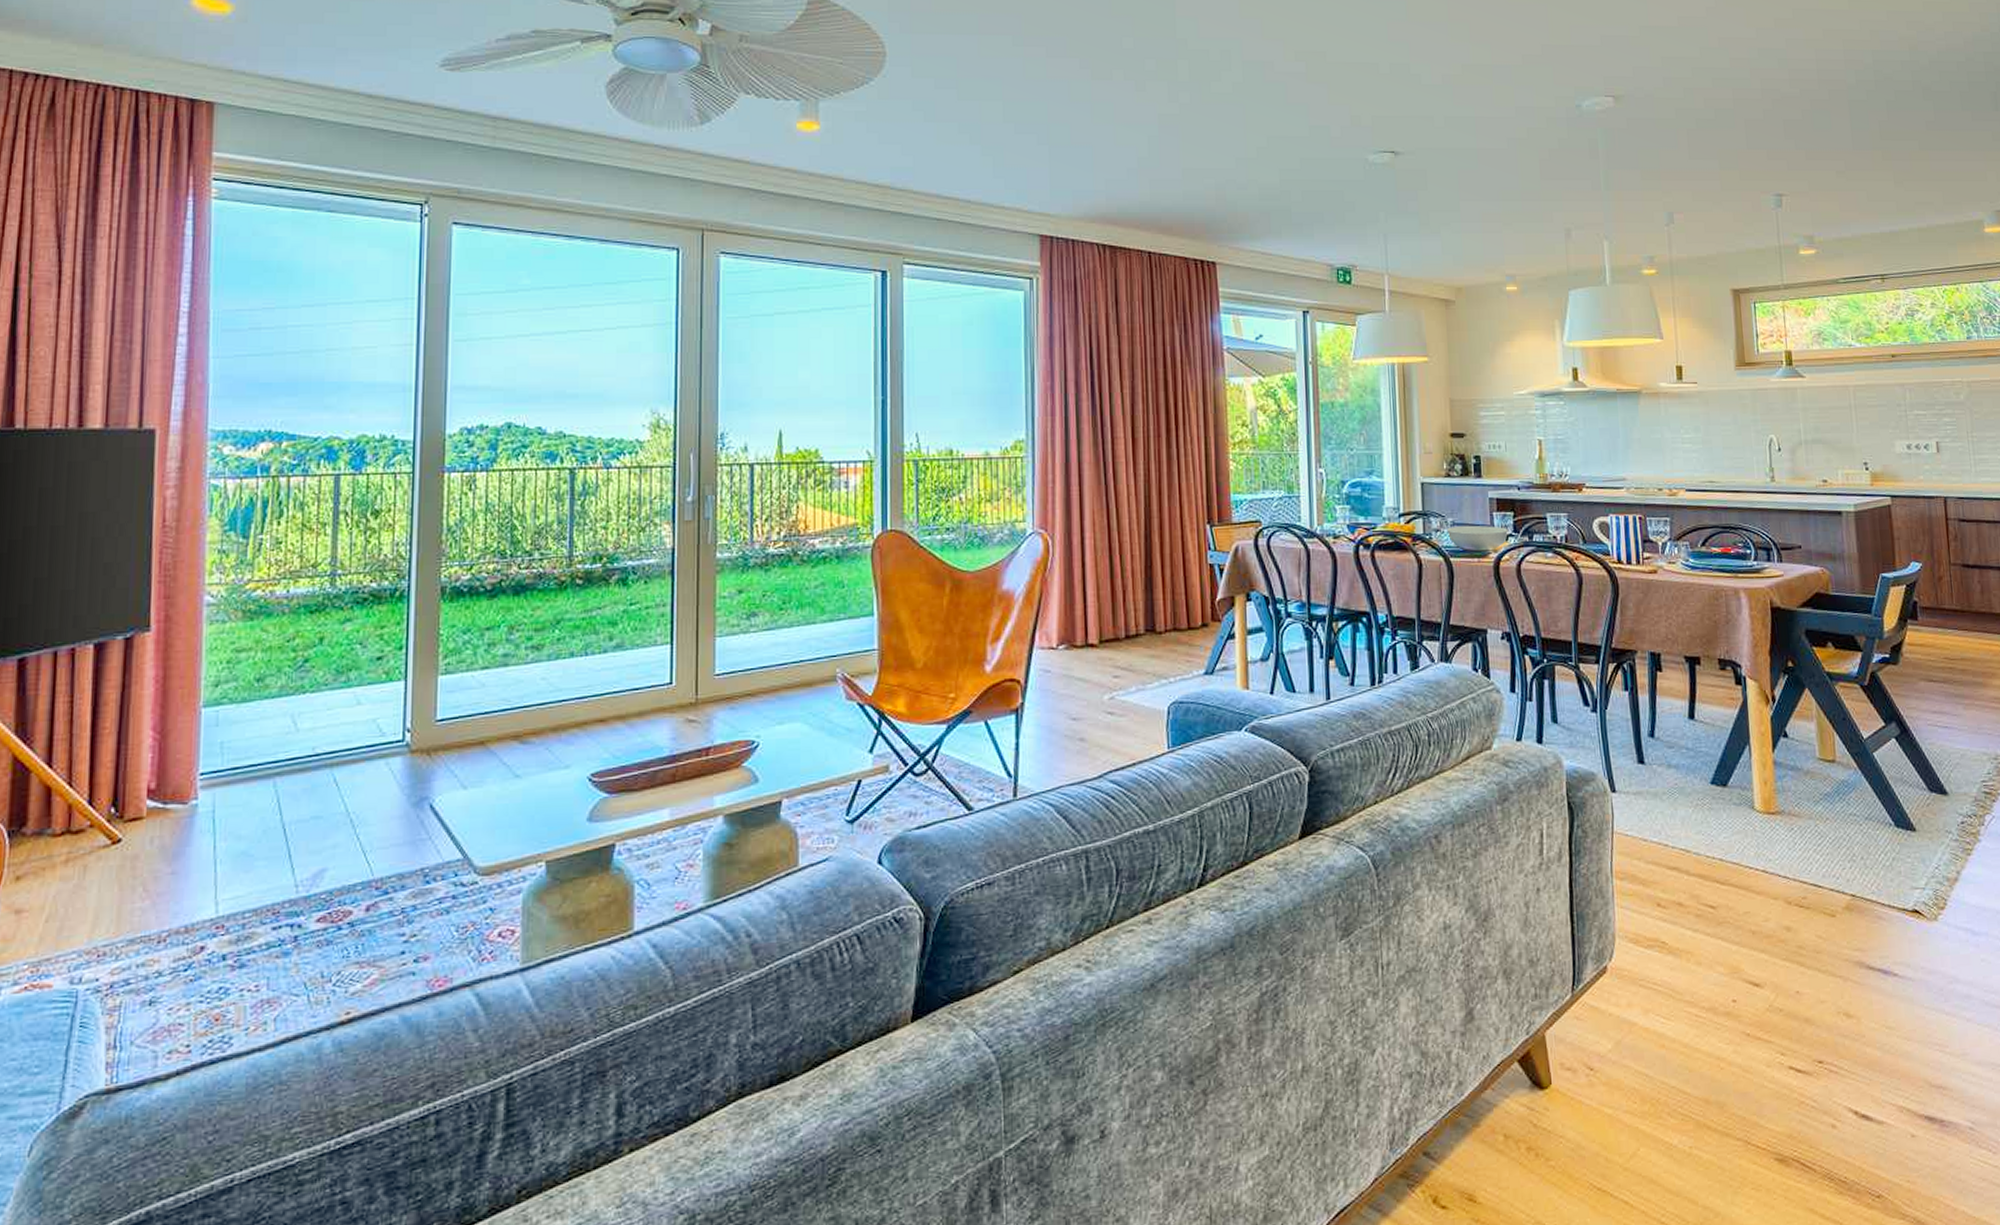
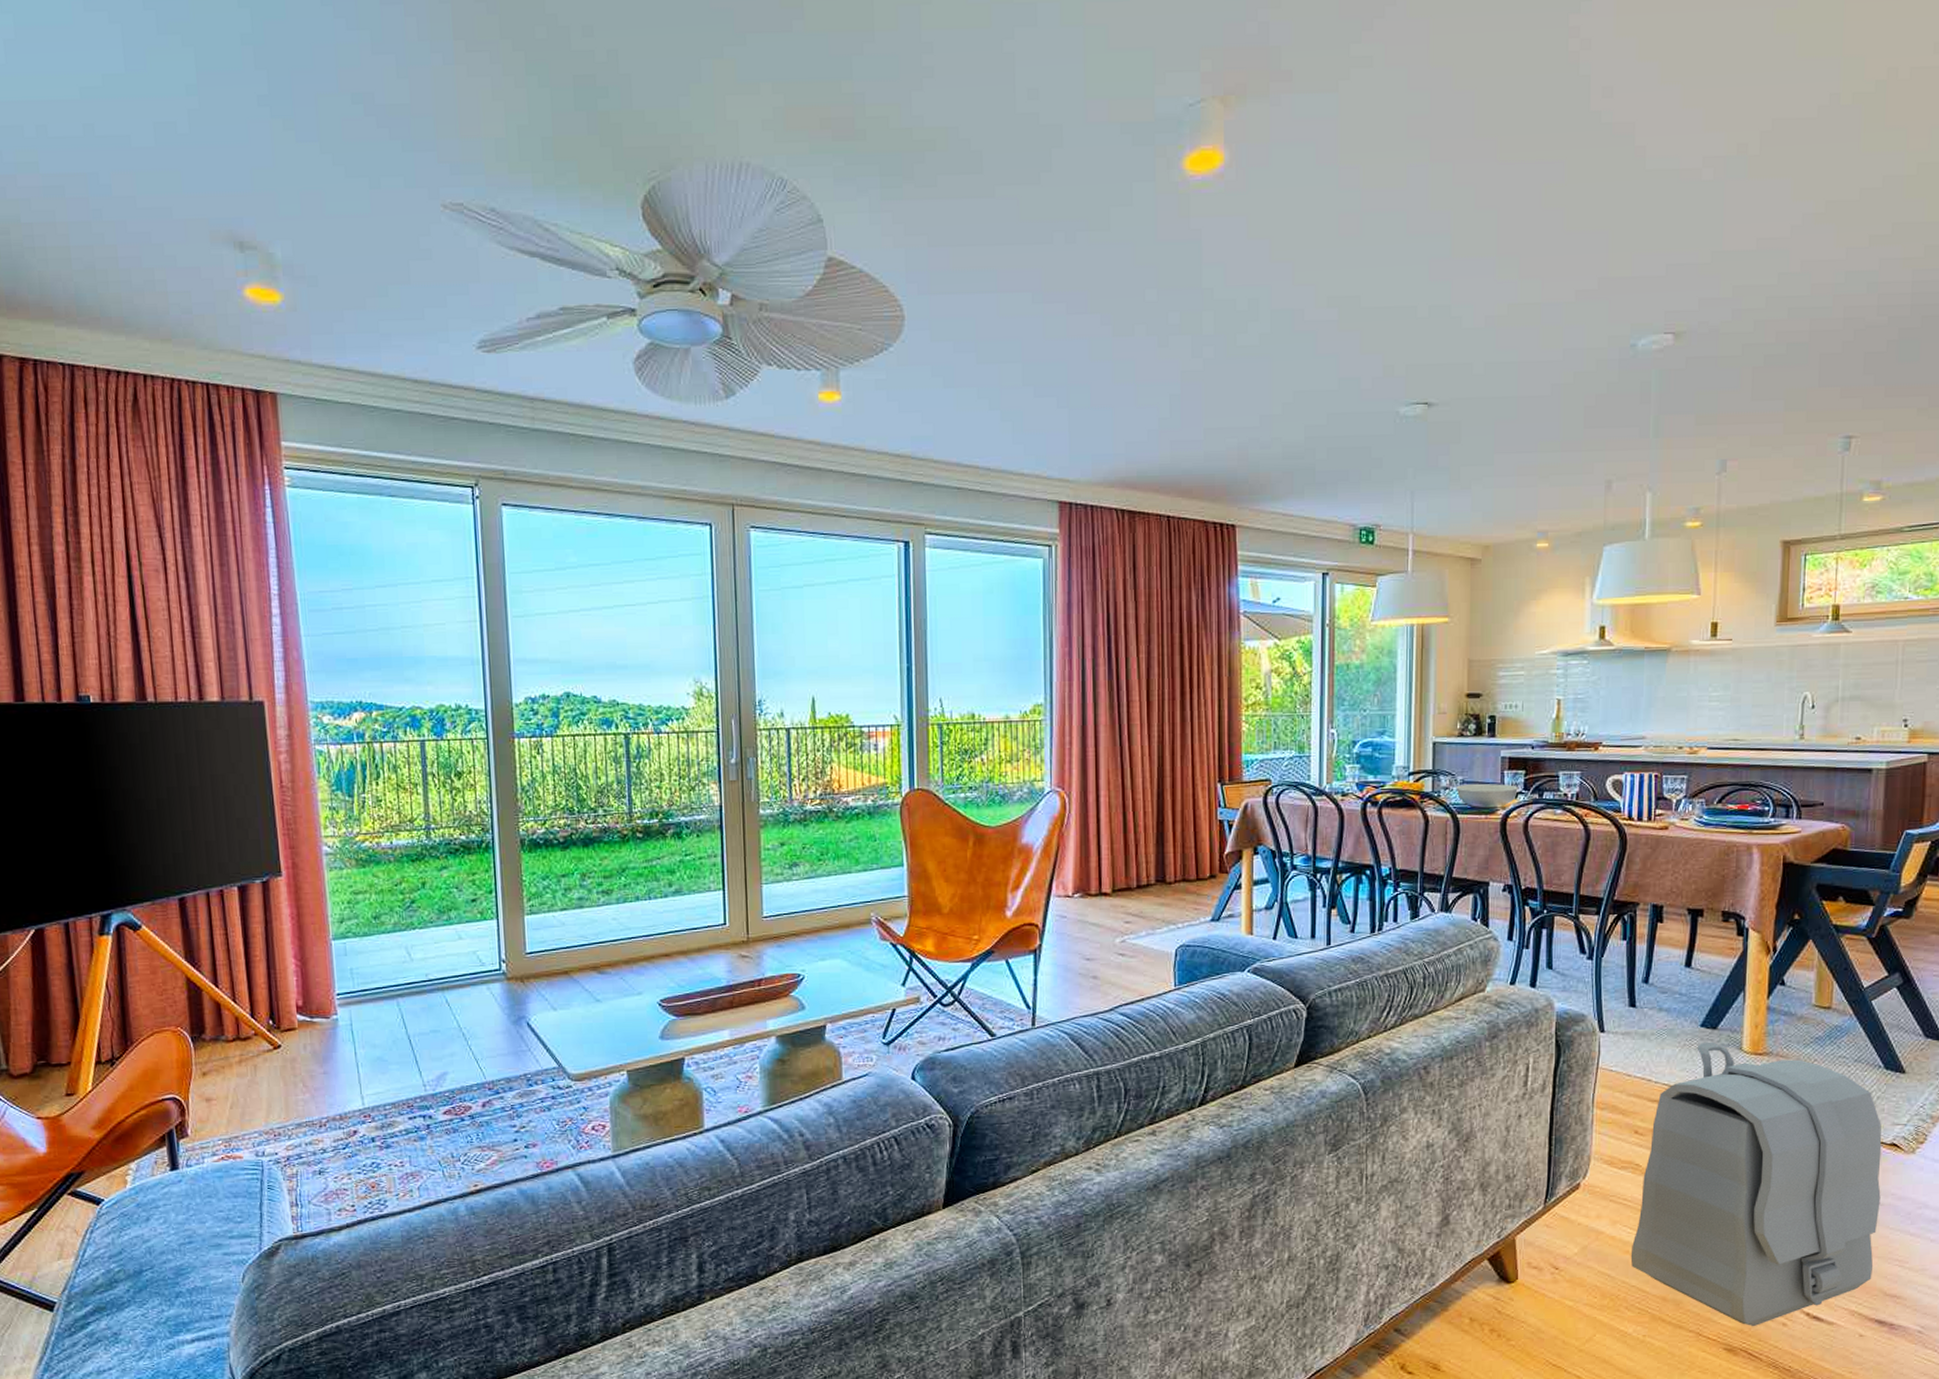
backpack: none [1667,800,1915,1130] -> present [1630,1041,1882,1326]

